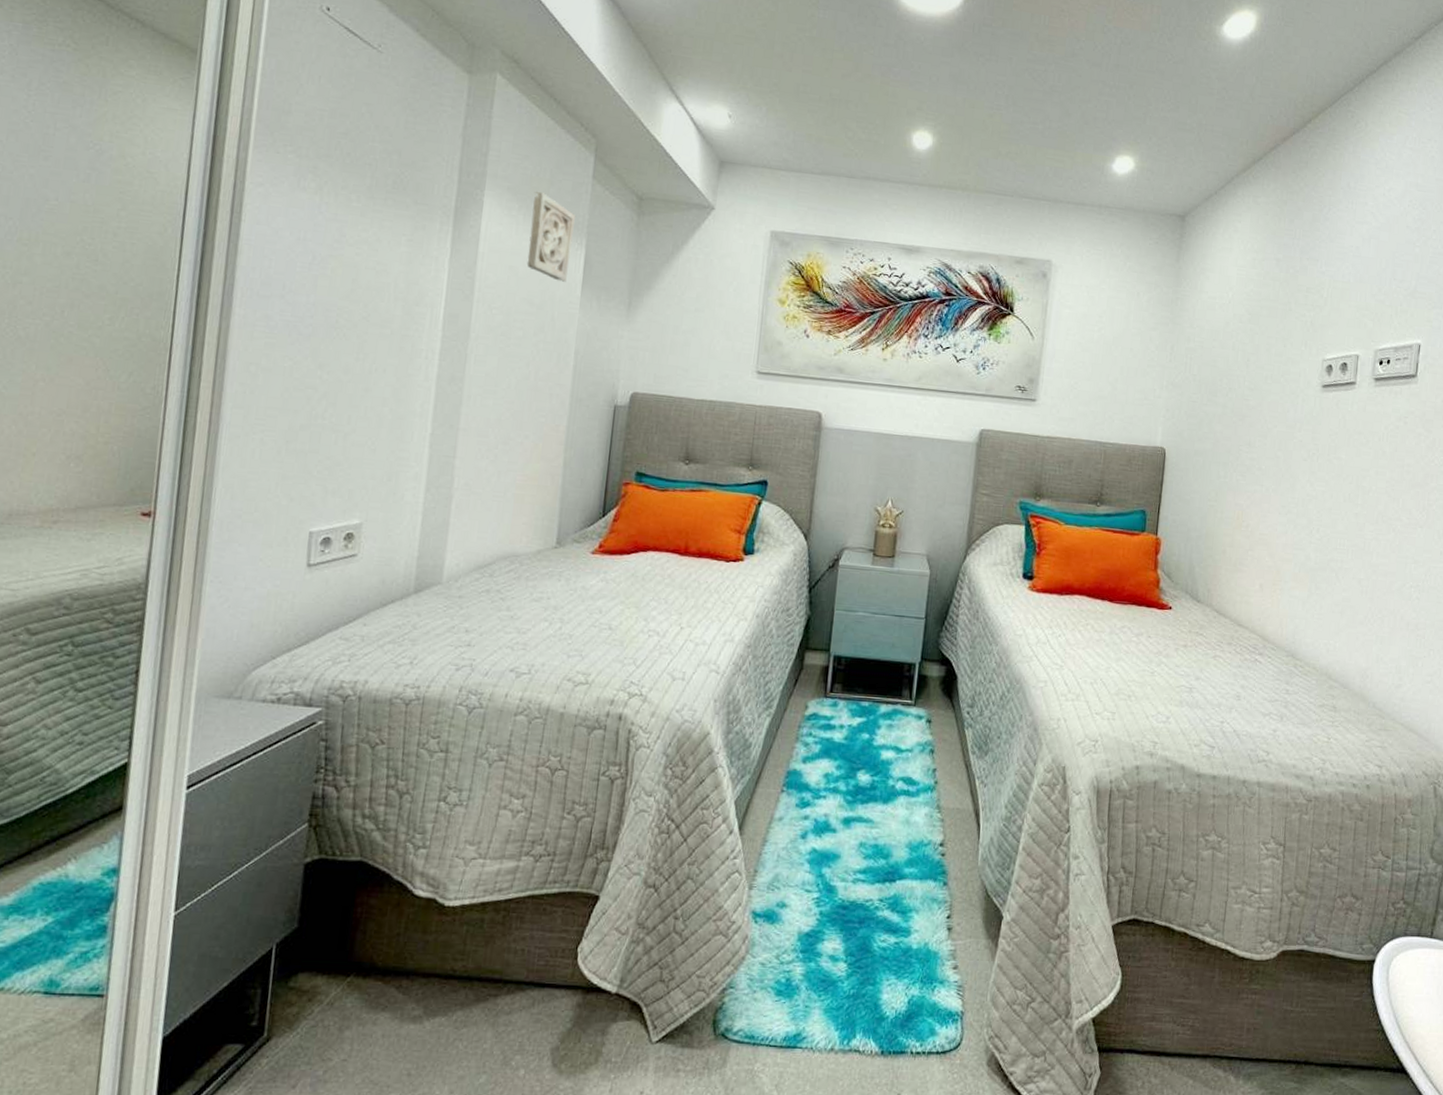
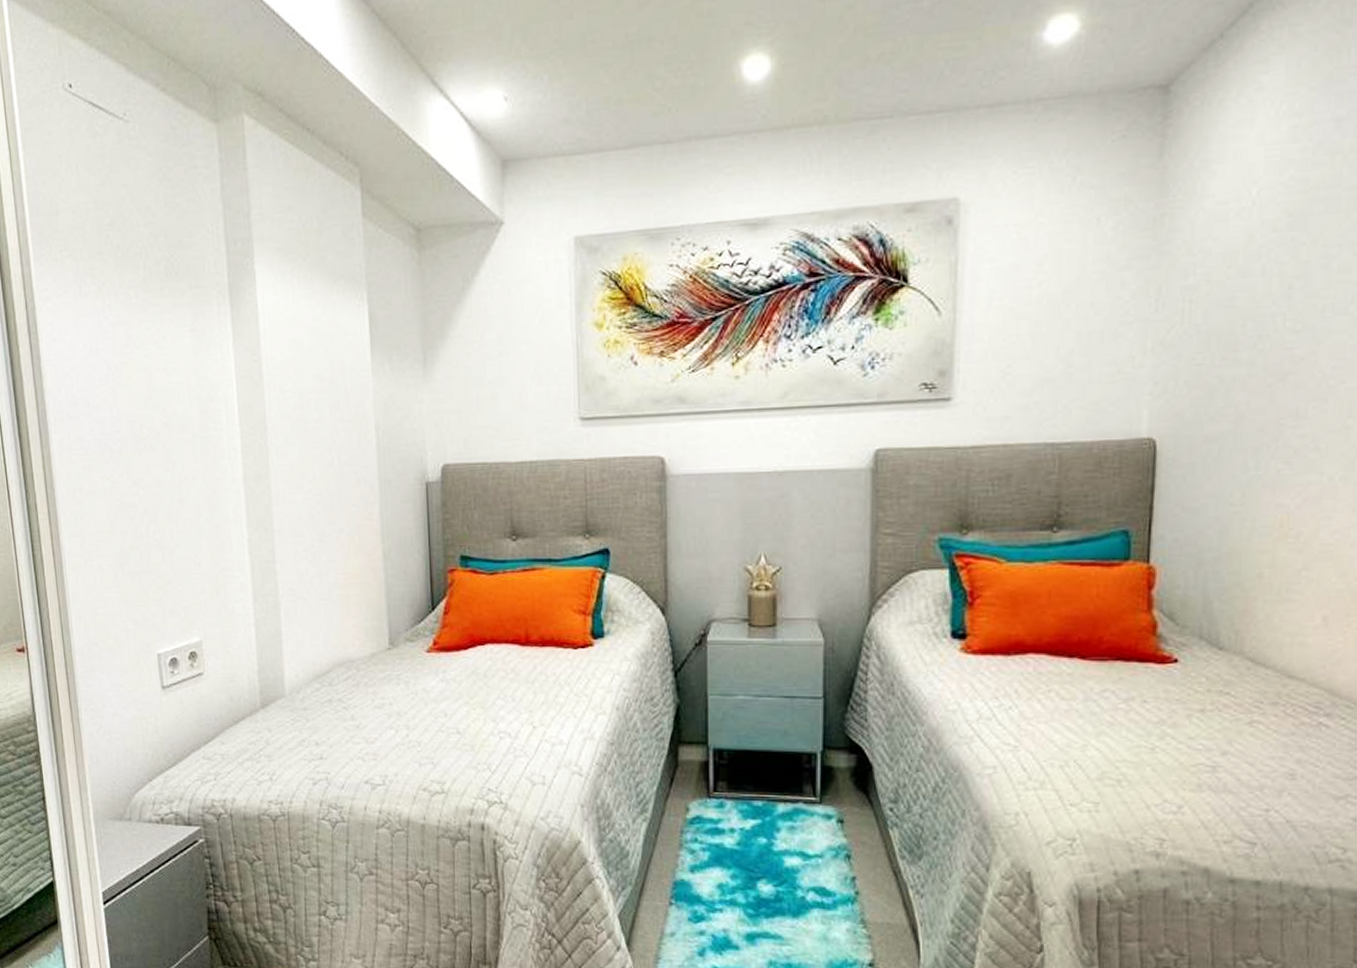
wall ornament: present [526,191,576,282] -> none [305,245,355,348]

